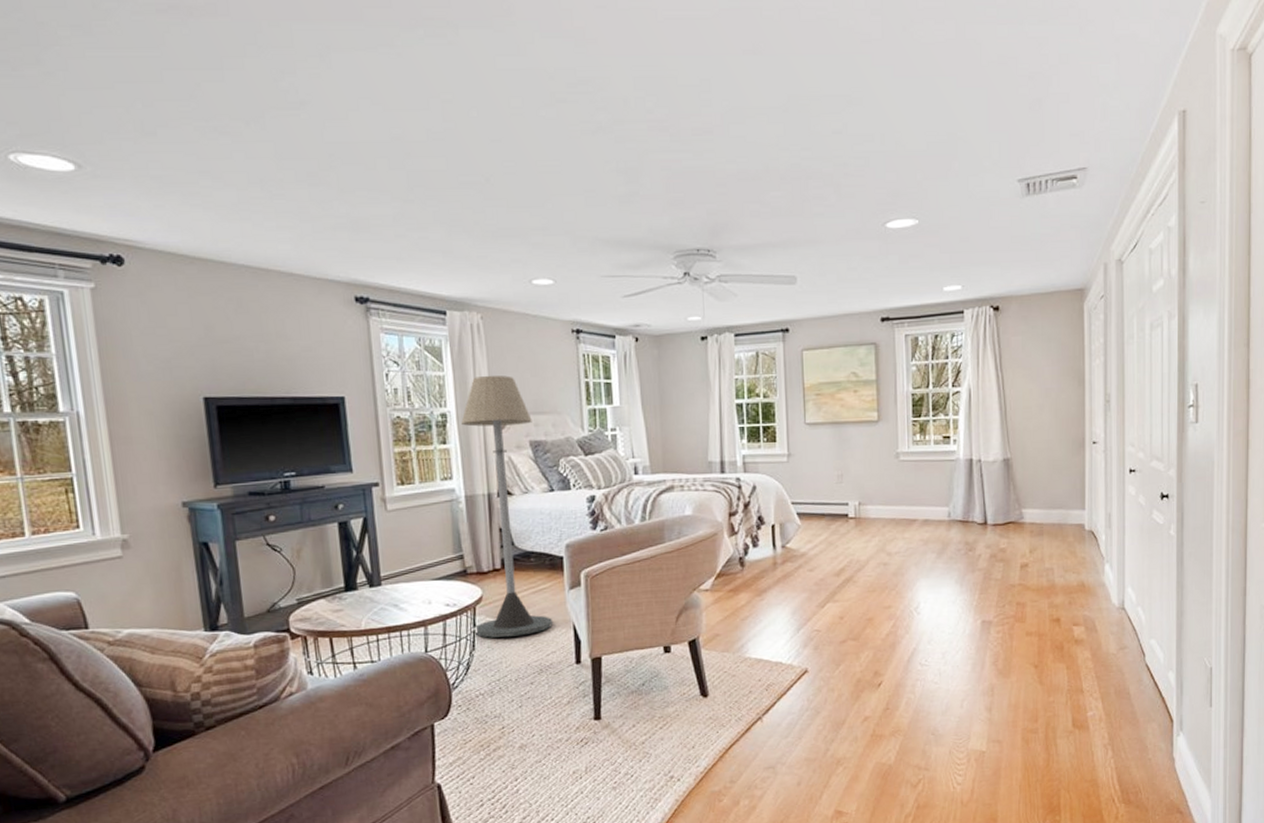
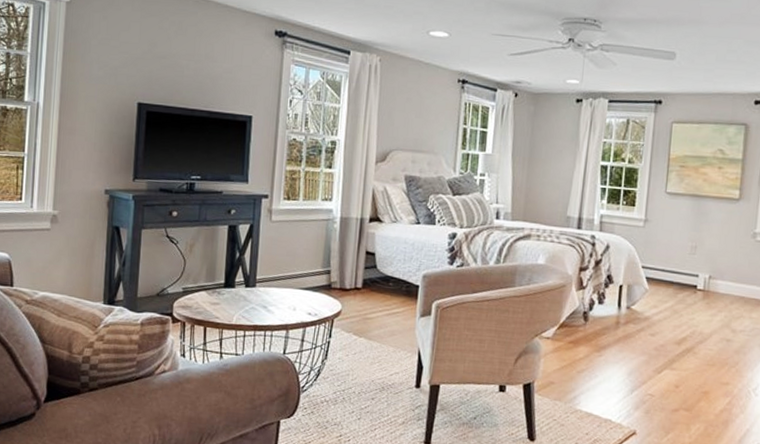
floor lamp: present [461,375,552,638] -> none [329,111,410,353]

